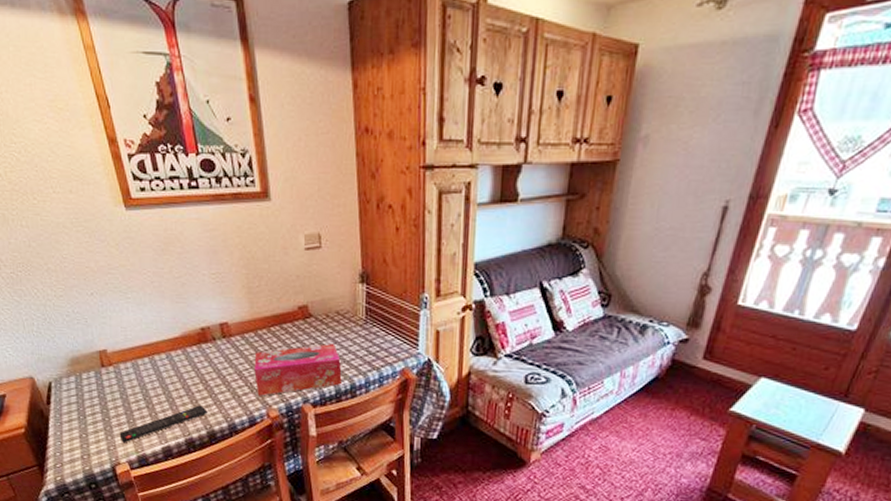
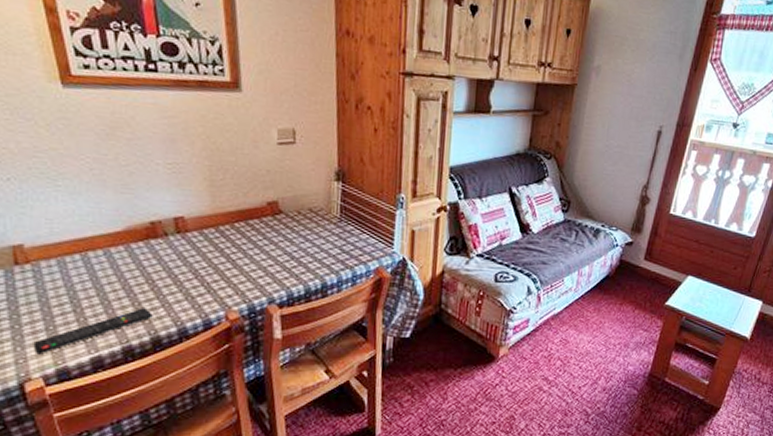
tissue box: present [254,344,342,396] -> none [212,241,313,297]

